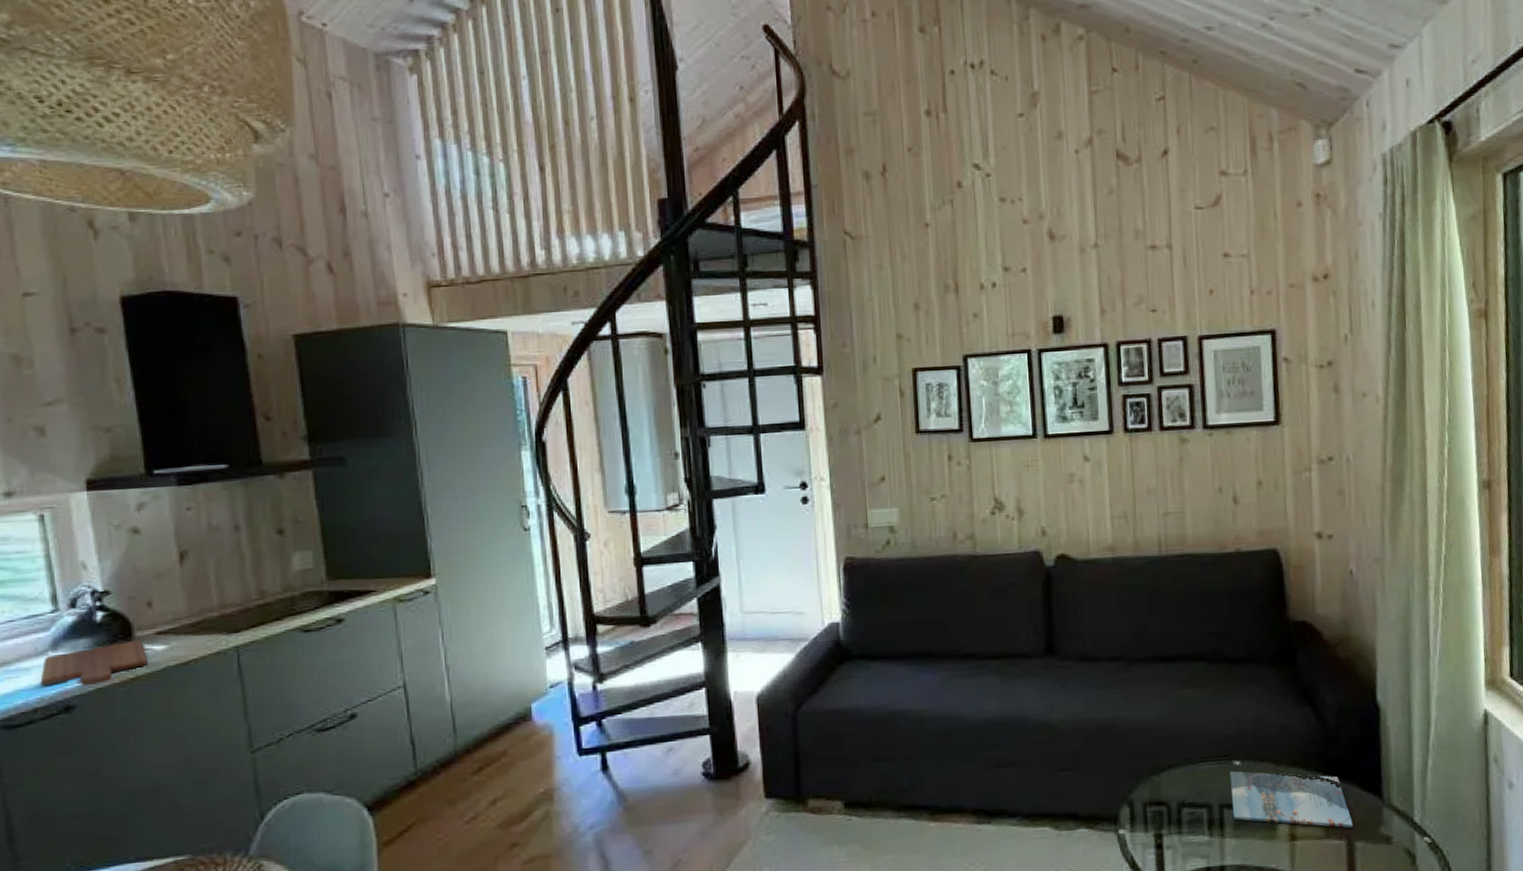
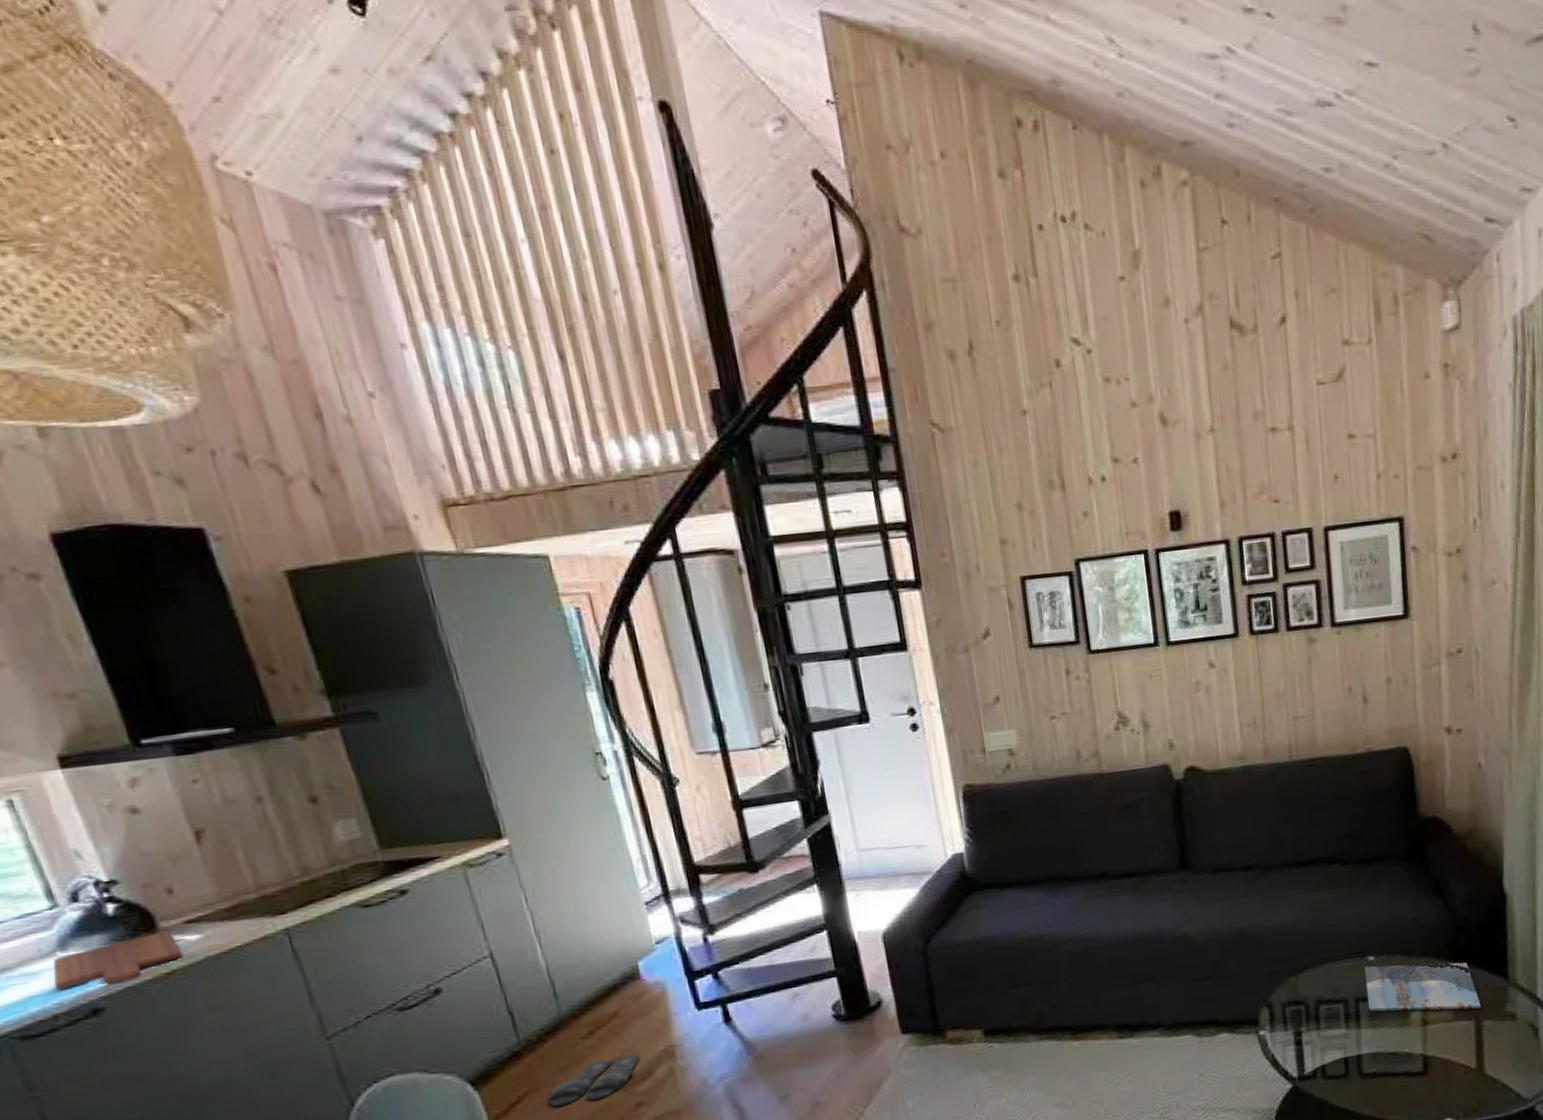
slippers: none [432,794,521,841] -> present [547,1054,640,1108]

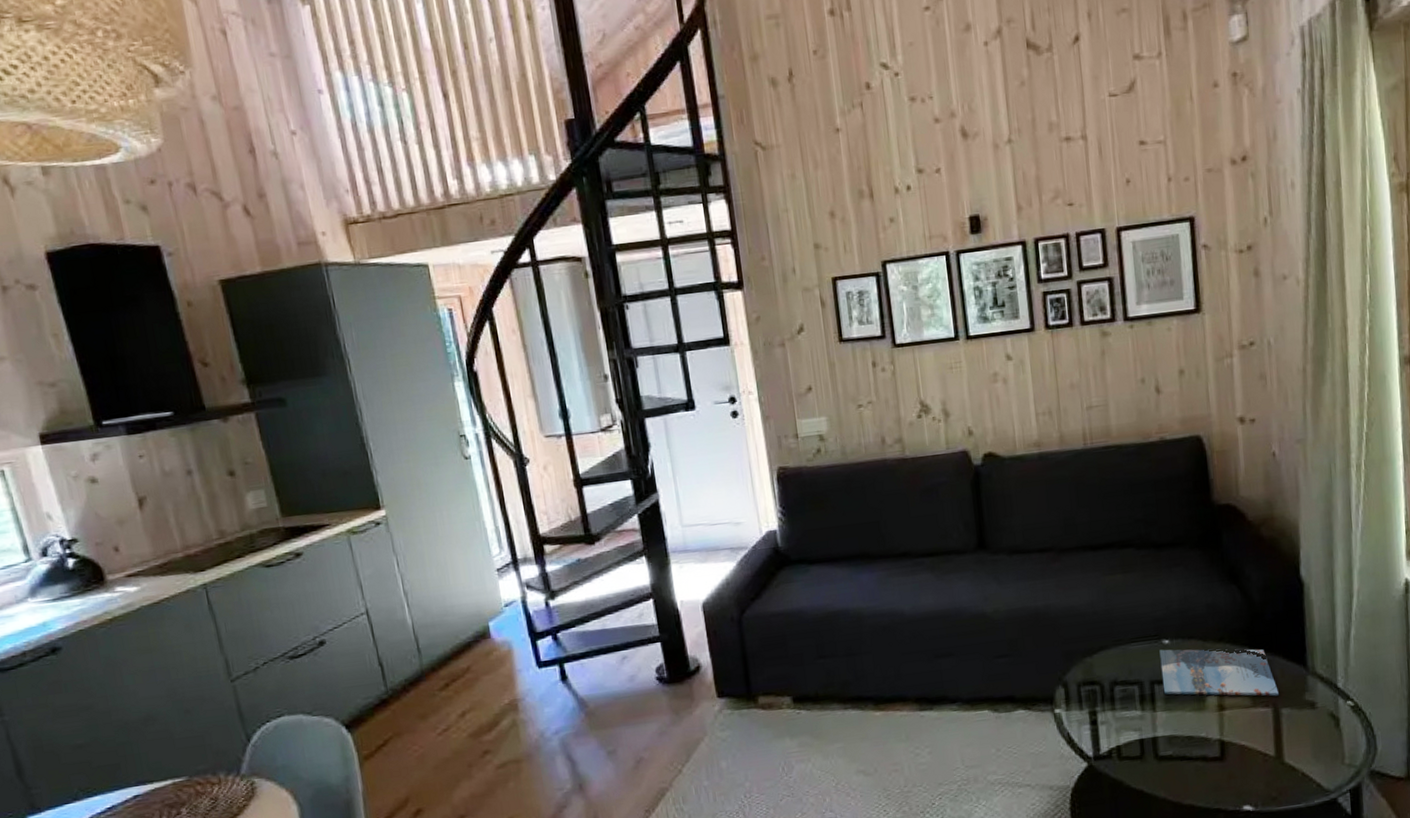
cutting board: present [52,930,184,991] -> none [24,583,124,631]
slippers: present [547,1054,640,1108] -> none [408,706,488,752]

